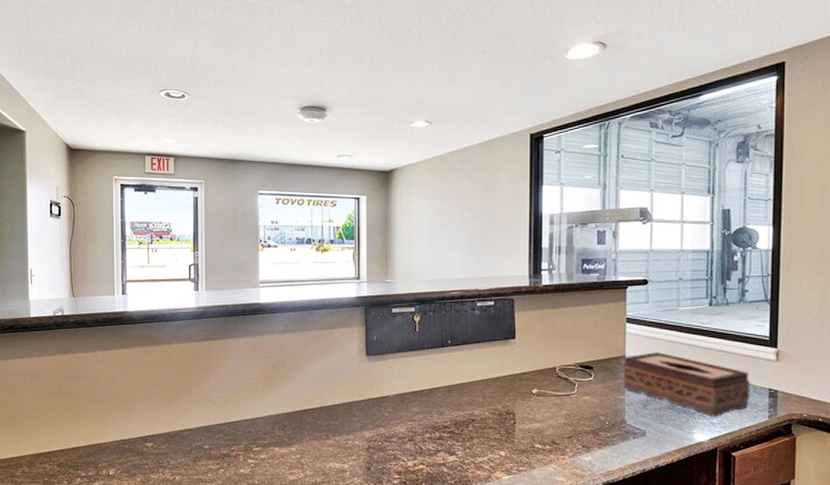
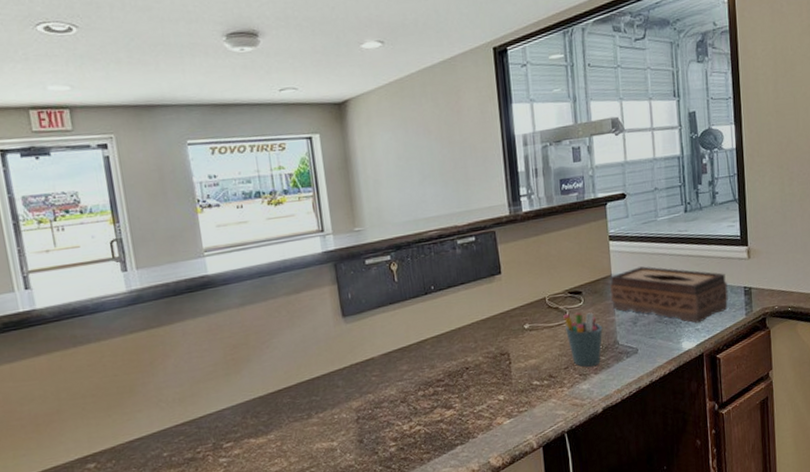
pen holder: none [572,385,611,440] -> present [563,312,603,367]

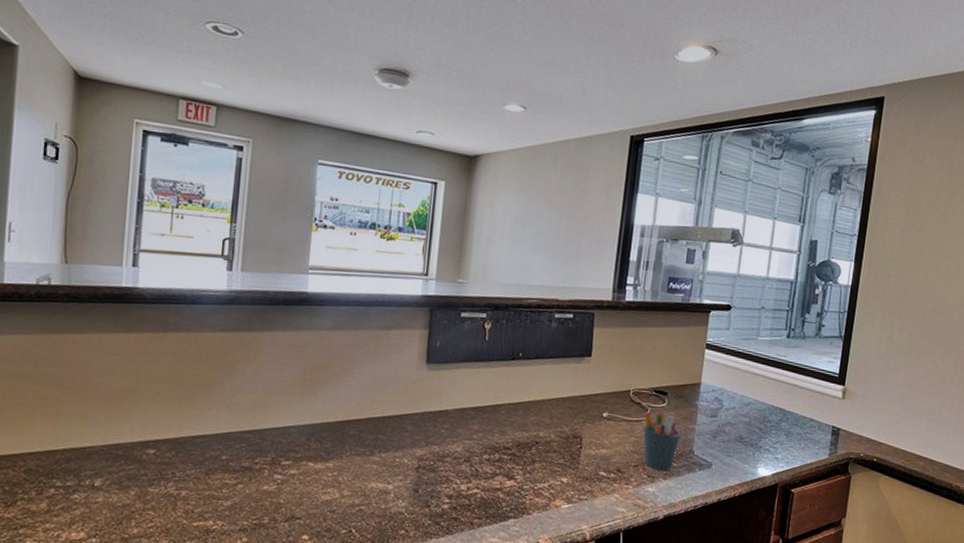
tissue box: present [610,266,728,324] -> none [695,381,816,452]

